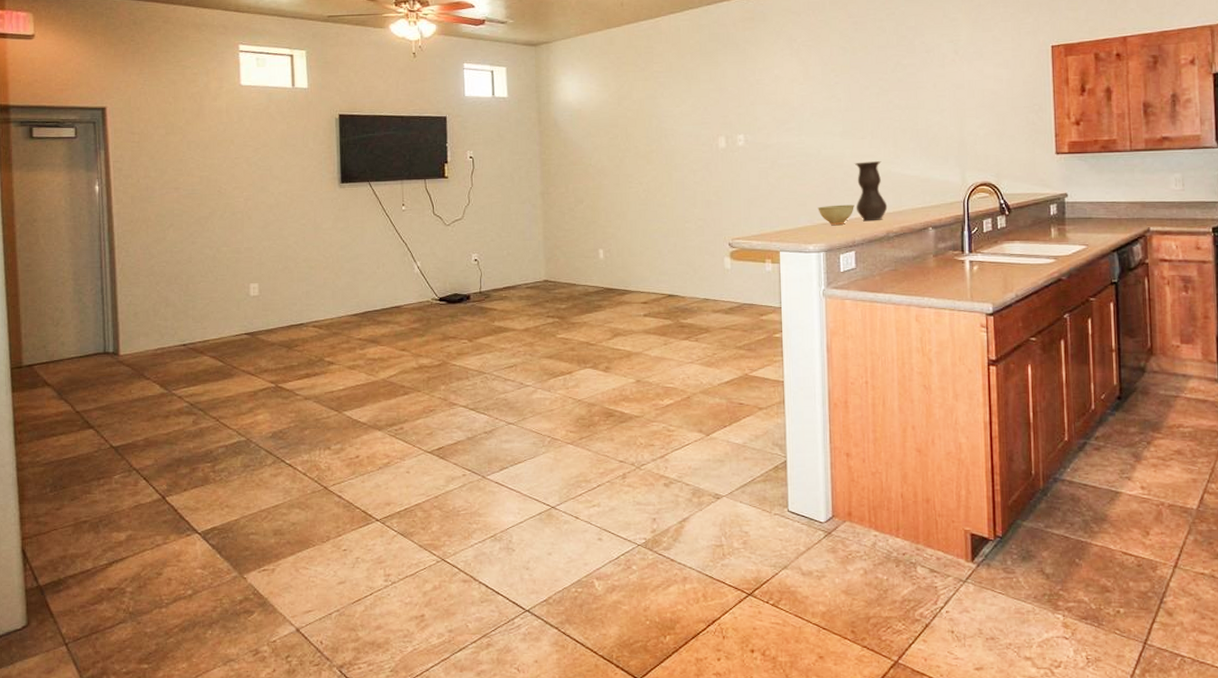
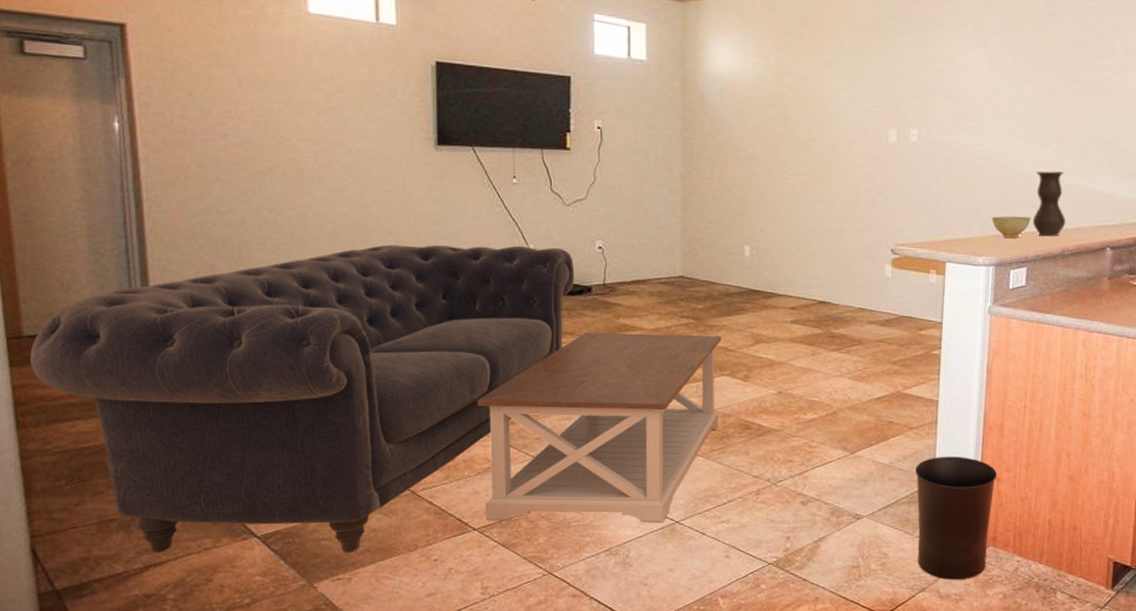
sofa: none [27,262,455,549] -> present [30,244,575,552]
coffee table: none [377,332,584,512] -> present [477,332,722,523]
waste bin: none [768,434,847,557] -> present [915,456,998,580]

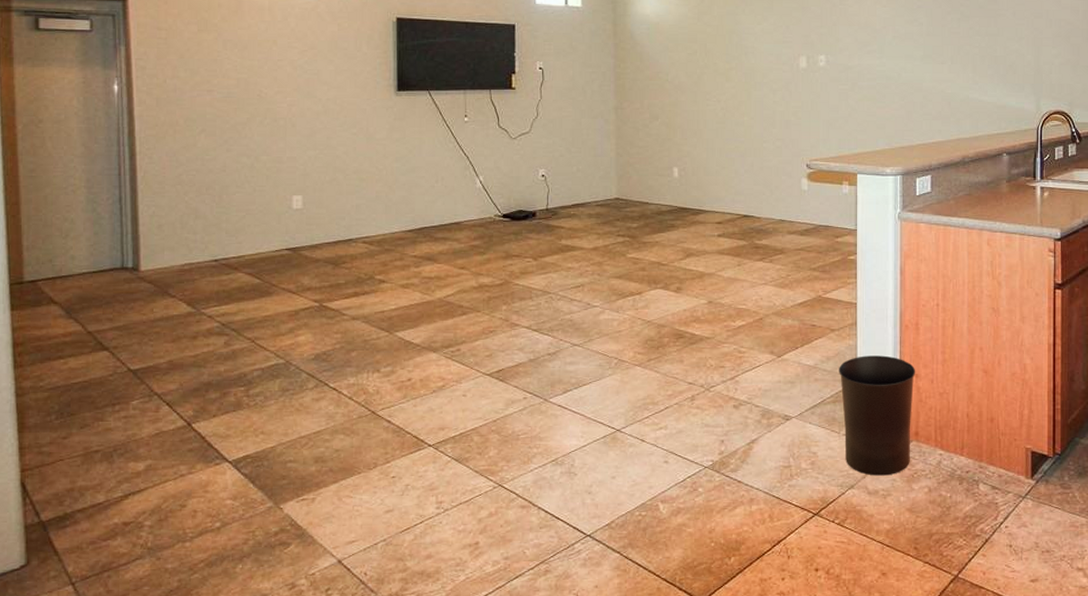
sofa: present [30,244,575,552] -> none [29,177,520,481]
coffee table: present [477,332,722,523] -> none [432,251,655,437]
bowl: present [991,216,1031,238] -> none [896,128,932,148]
vase: present [1032,171,1066,237] -> none [933,86,964,146]

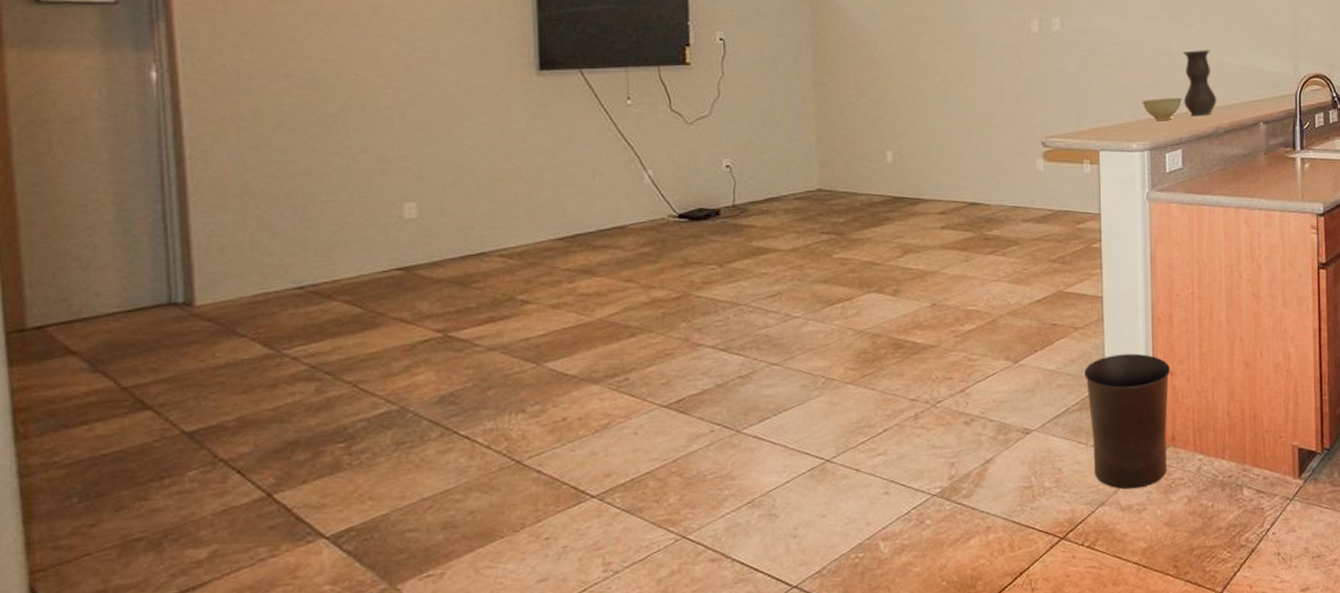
bowl: none [896,128,932,148] -> present [1142,97,1182,120]
vase: none [933,86,964,146] -> present [1182,50,1217,117]

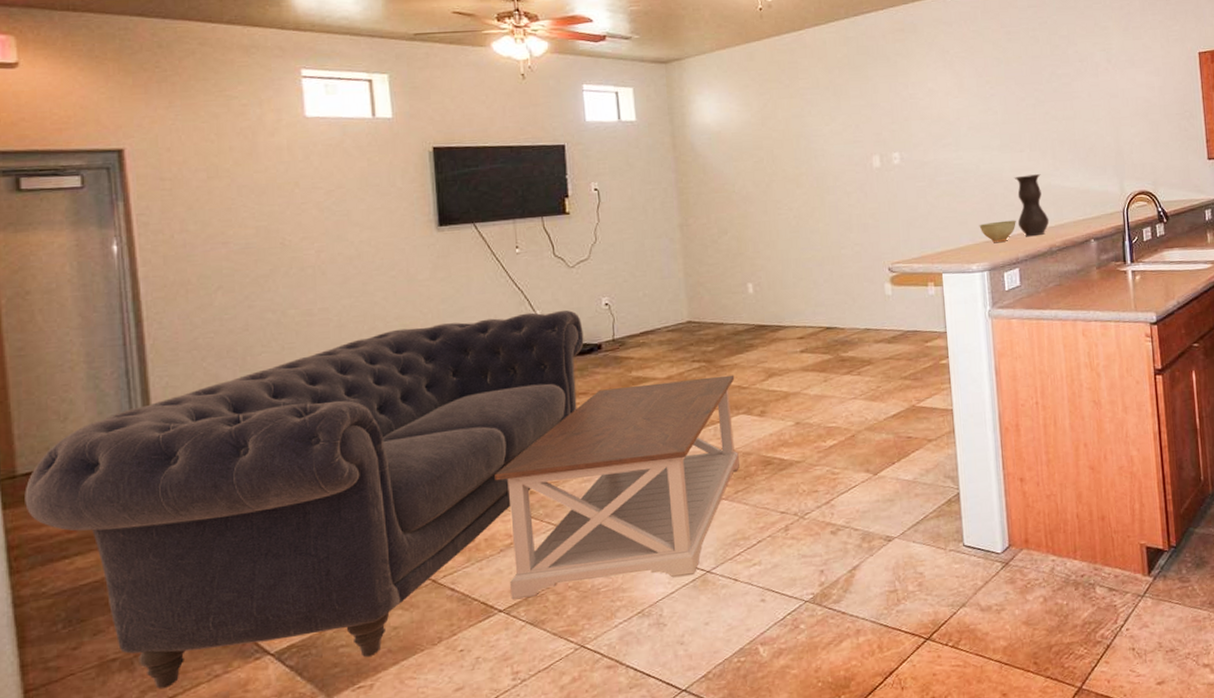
sofa: none [36,170,700,573] -> present [24,310,584,689]
coffee table: none [592,249,868,485] -> present [494,375,739,600]
waste bin: present [1084,353,1171,489] -> none [939,461,1022,591]

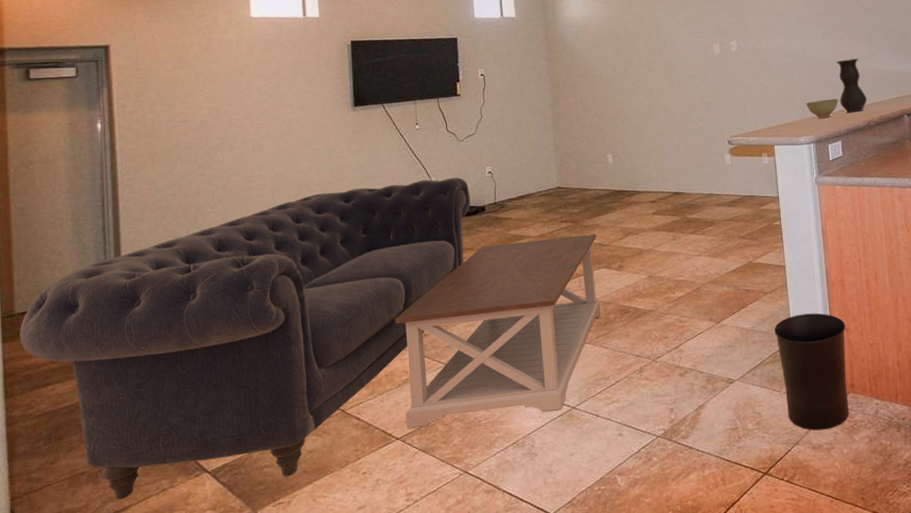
waste bin: none [939,461,1022,591] -> present [774,313,849,430]

